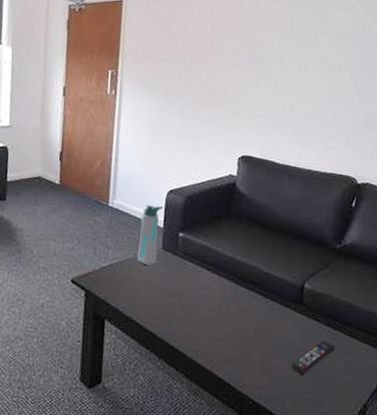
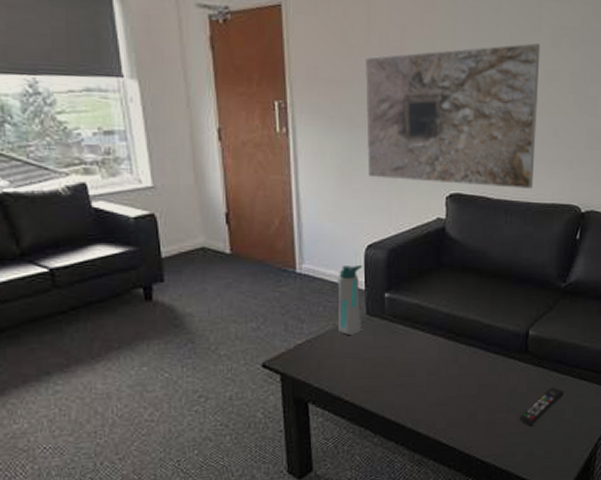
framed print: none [175,41,327,159] -> present [365,43,541,189]

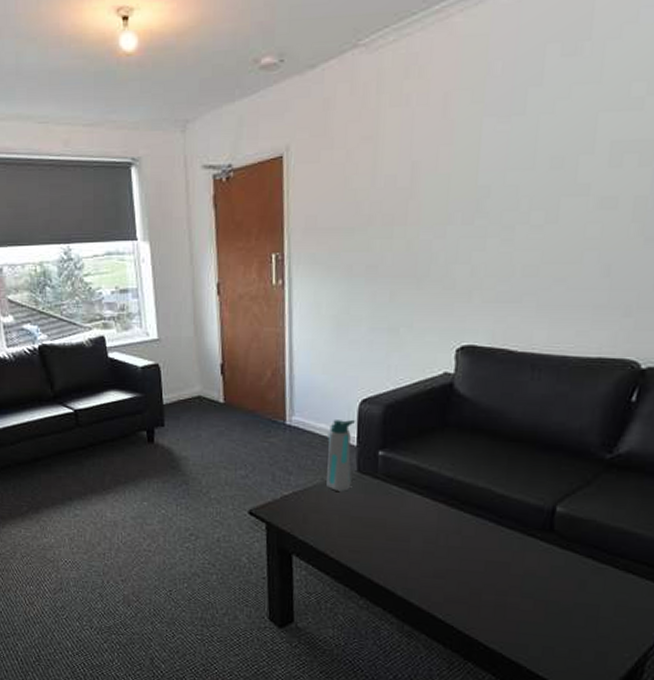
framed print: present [365,43,541,189] -> none [366,165,593,340]
remote control: present [520,387,564,425] -> none [538,576,602,617]

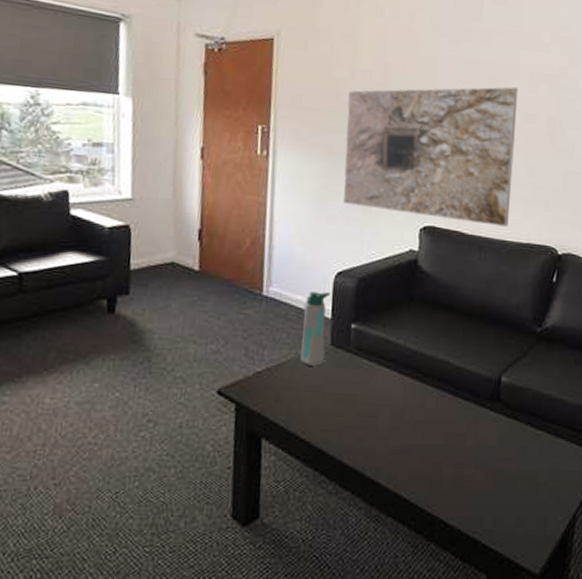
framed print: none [366,165,593,340] -> present [343,87,519,227]

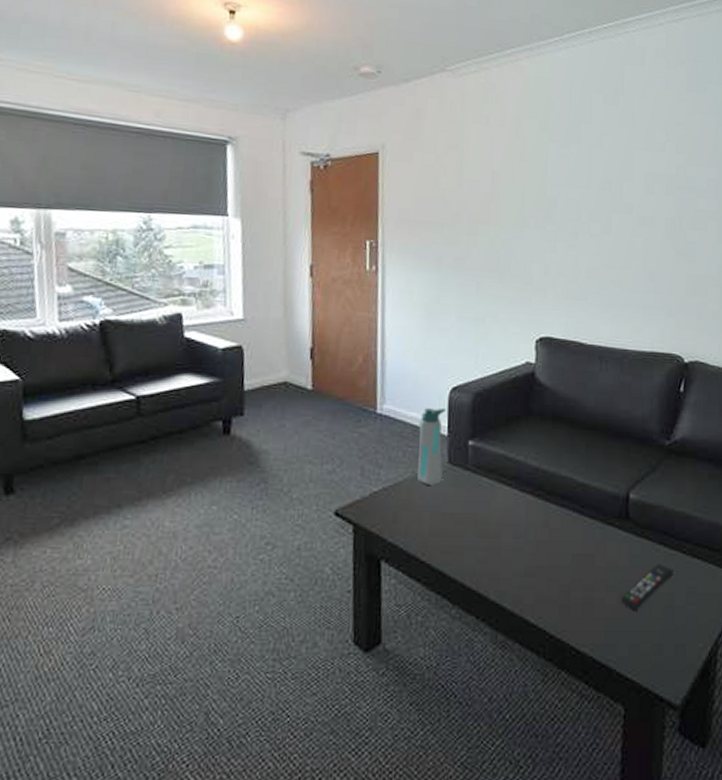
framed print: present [343,87,519,227] -> none [455,189,634,335]
remote control: none [489,443,539,486] -> present [622,564,673,610]

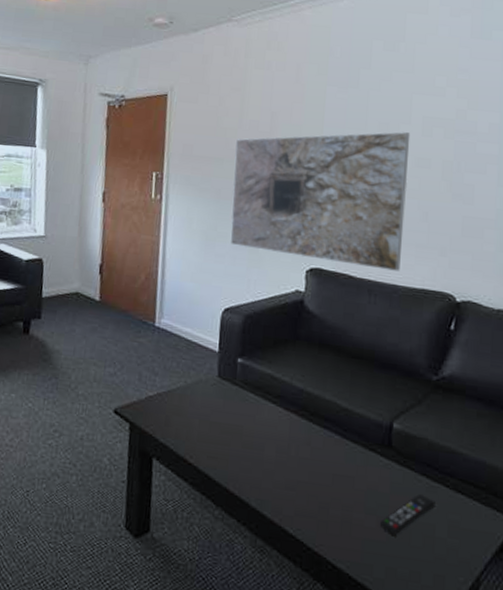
water bottle: present [418,408,447,485] -> none [189,325,219,395]
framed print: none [455,189,634,335] -> present [230,132,411,271]

